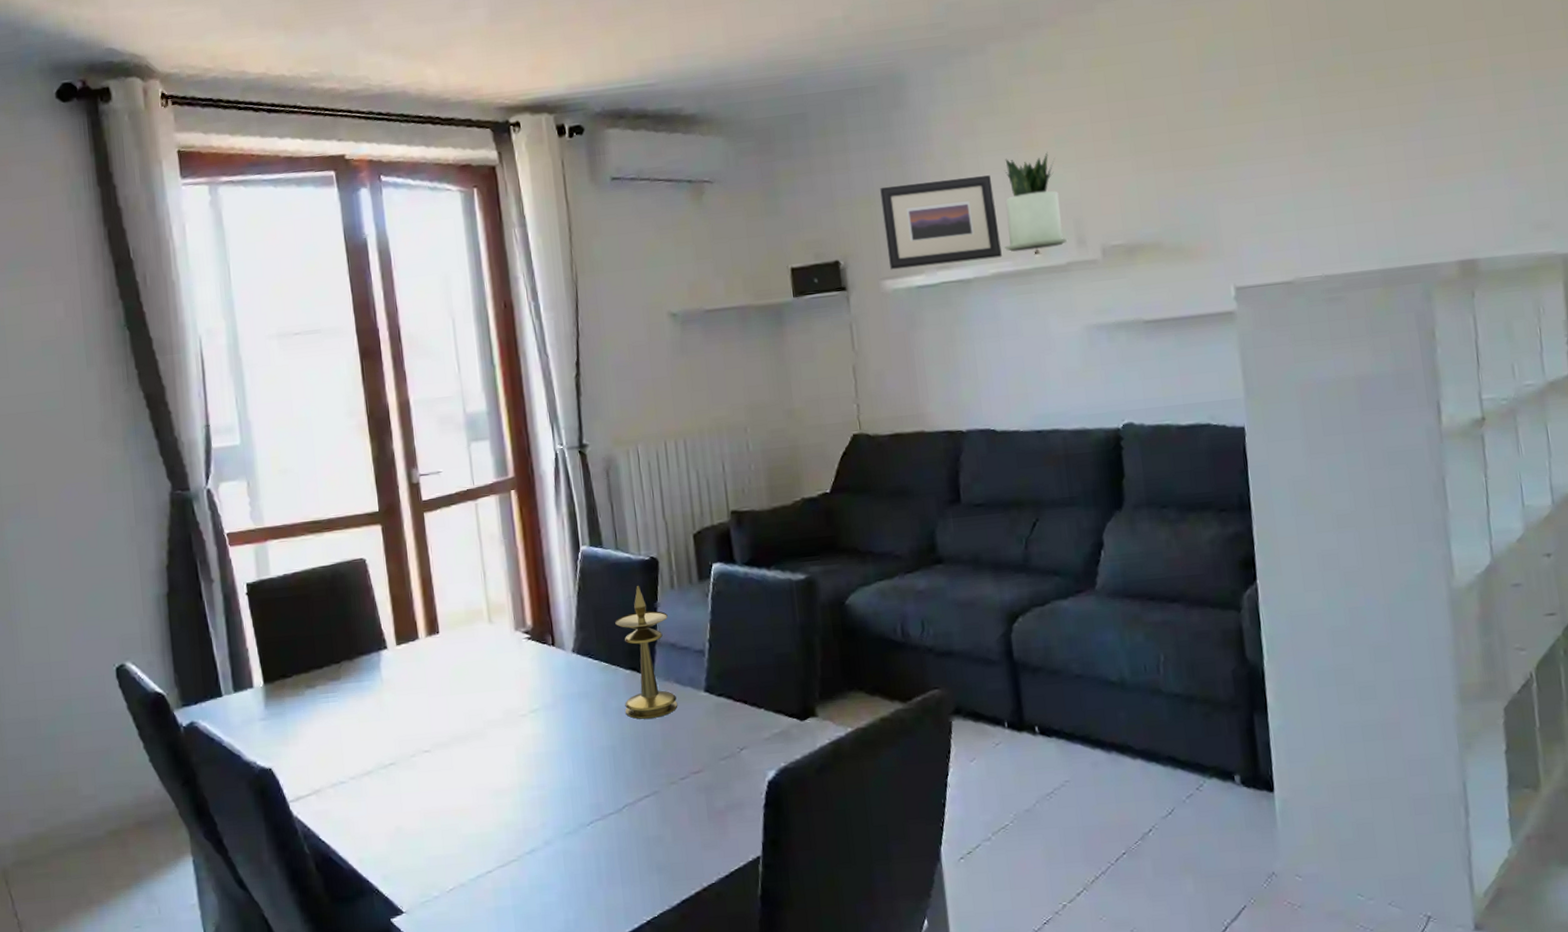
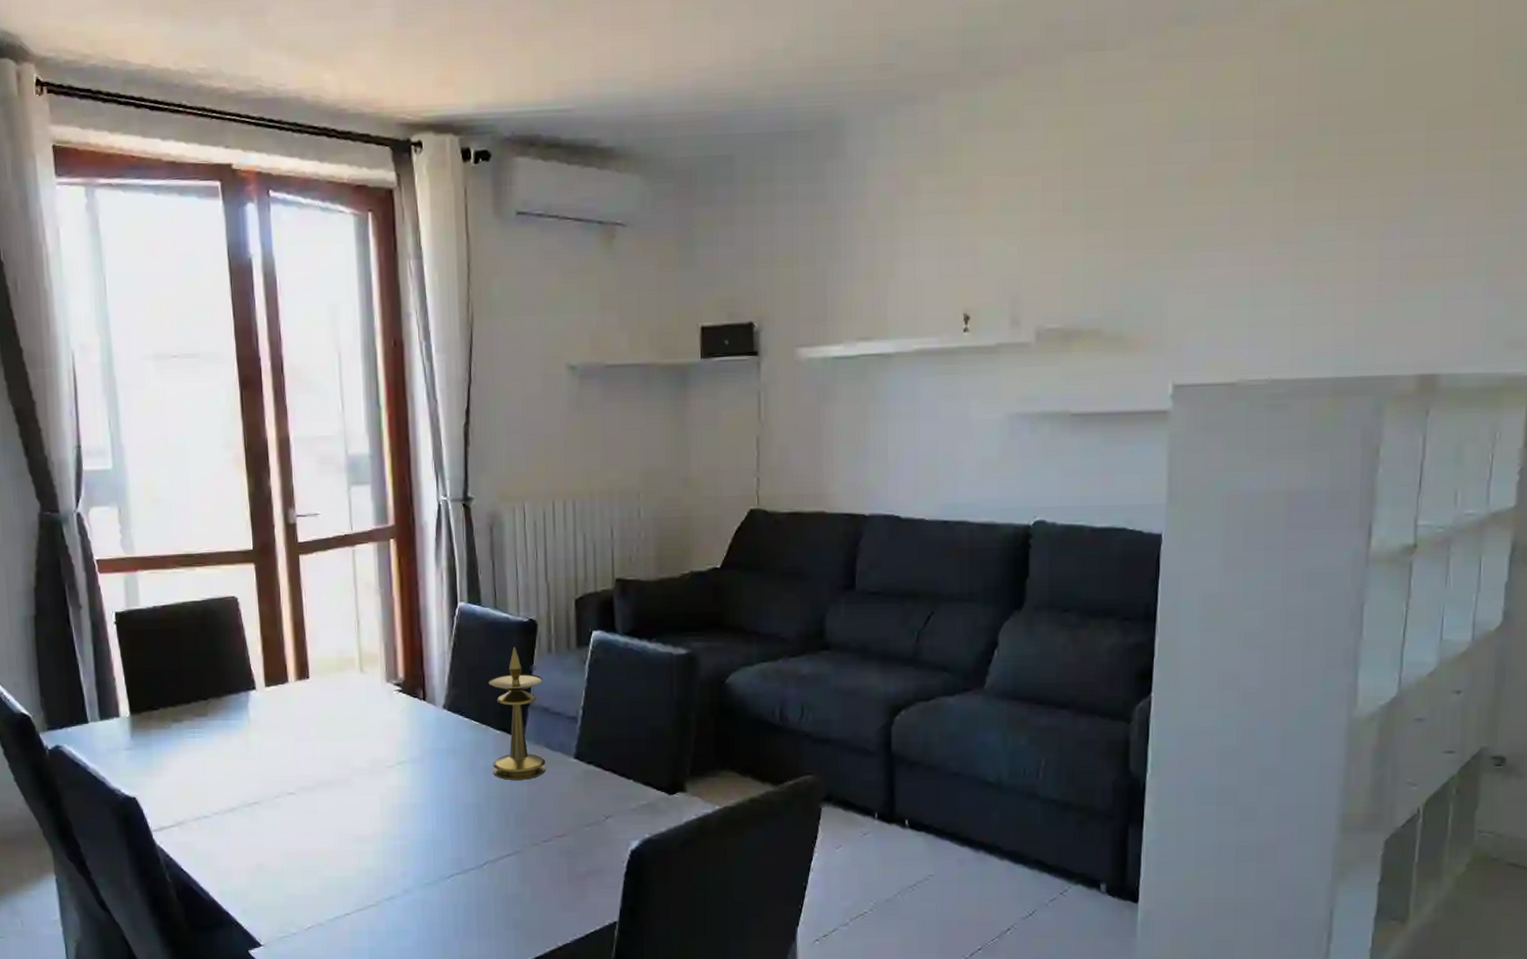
picture frame: present [879,175,1002,270] -> none [804,241,928,337]
planter: present [1004,152,1069,253] -> none [932,220,1002,328]

